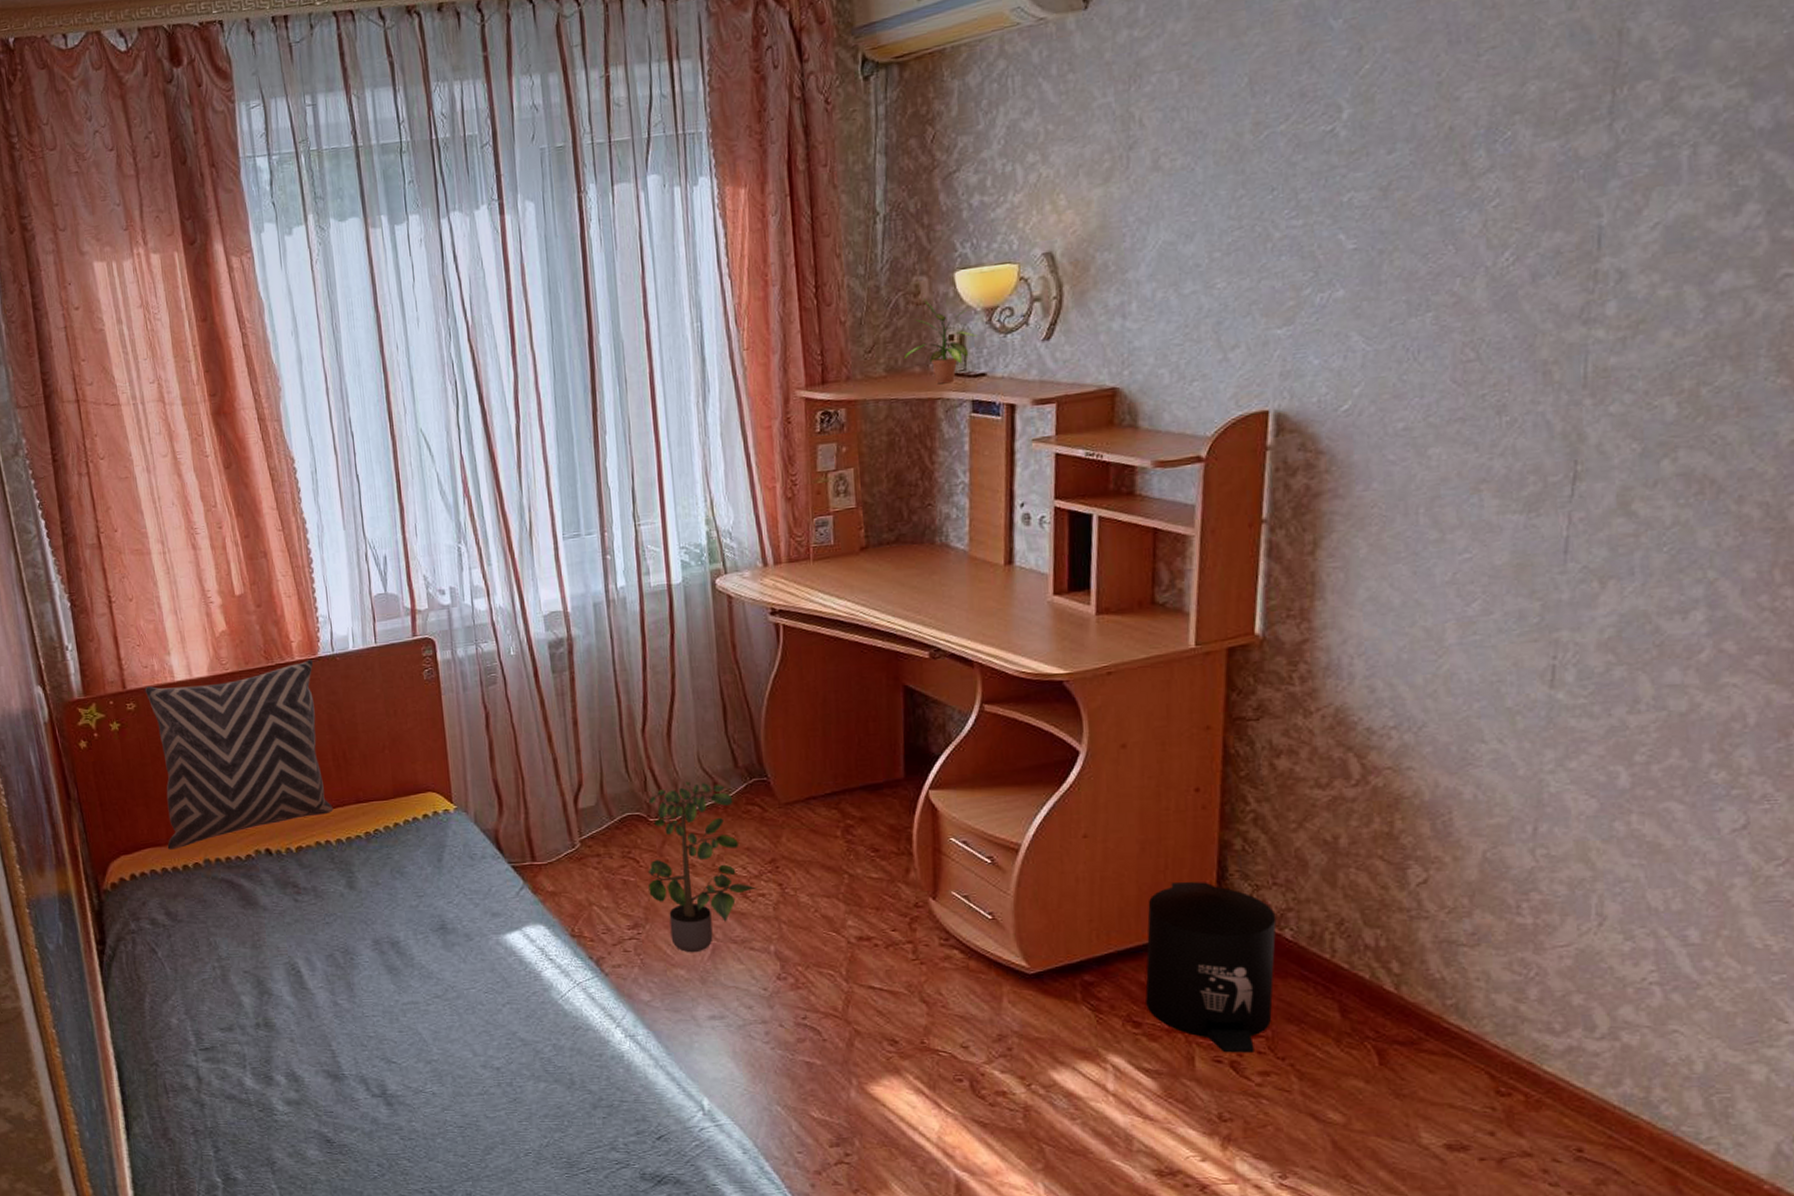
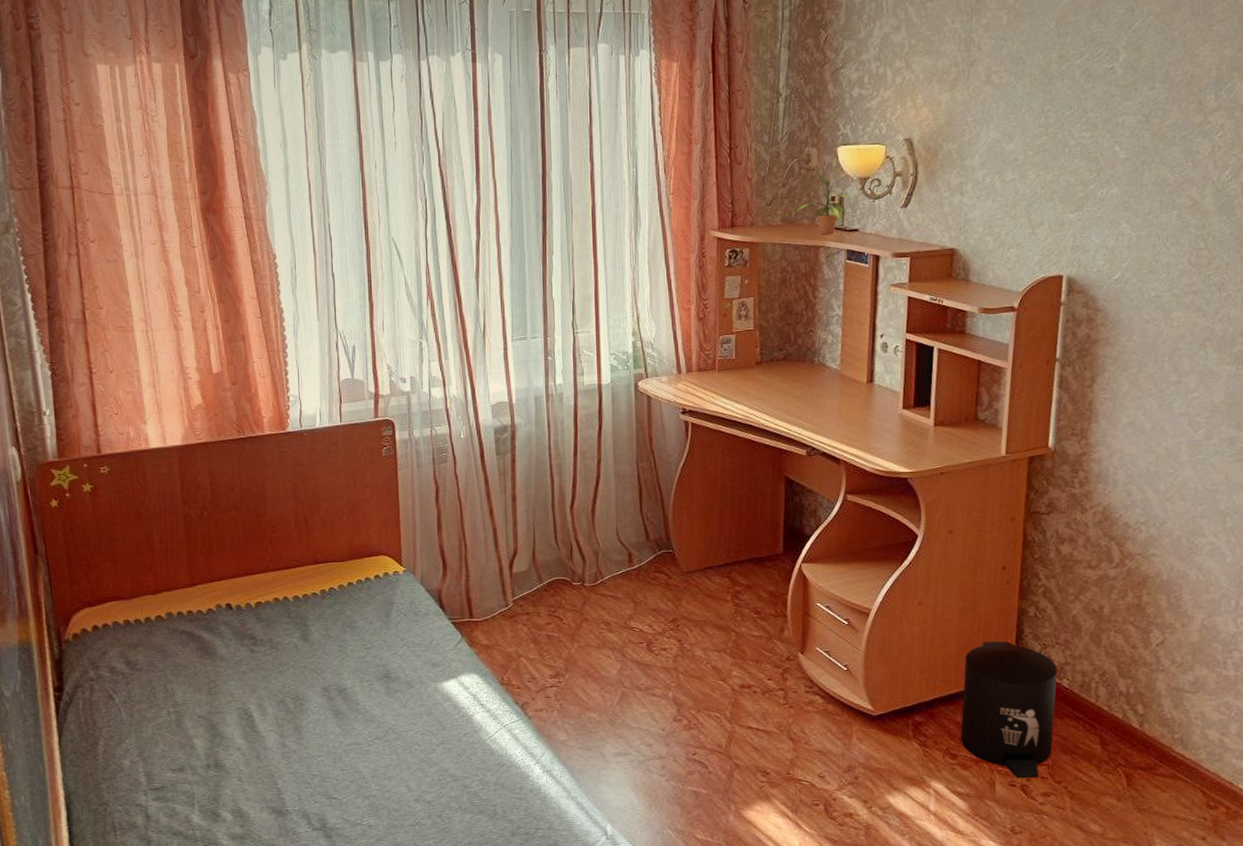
pillow: present [145,660,333,850] -> none [120,434,293,603]
potted plant: present [646,781,756,953] -> none [569,551,660,699]

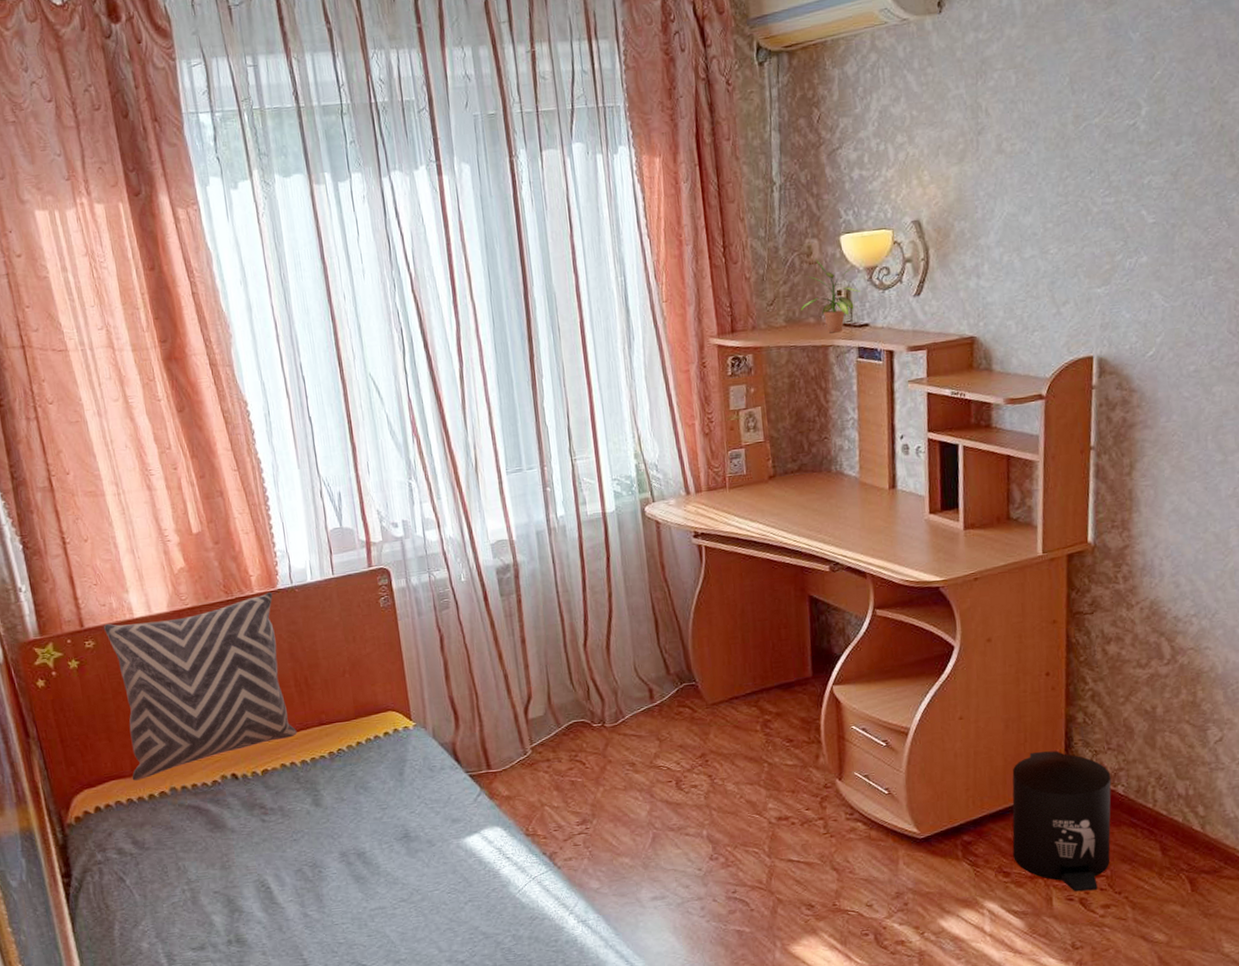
pillow: none [120,434,293,603] -> present [104,592,297,781]

